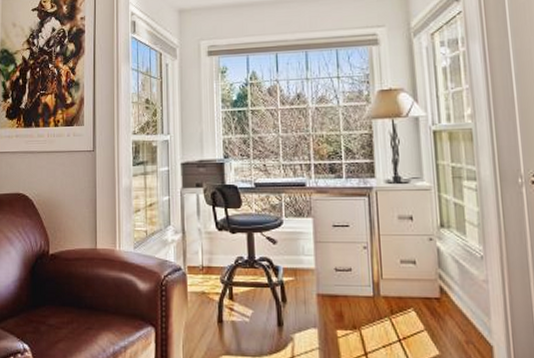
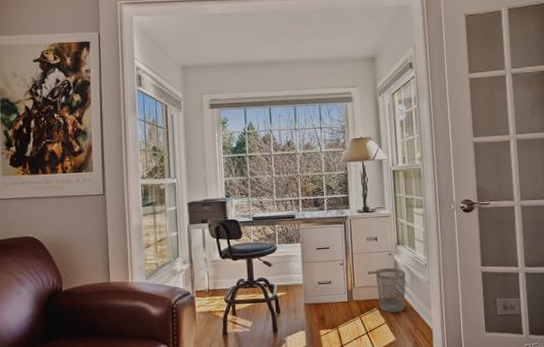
wastebasket: none [409,257,454,318] -> present [375,268,406,313]

